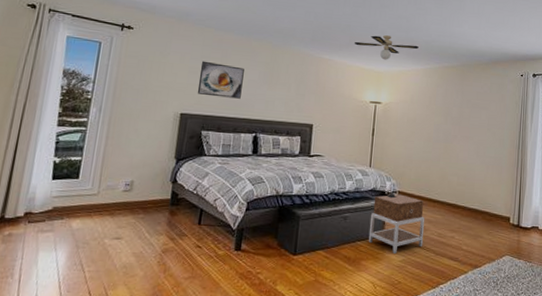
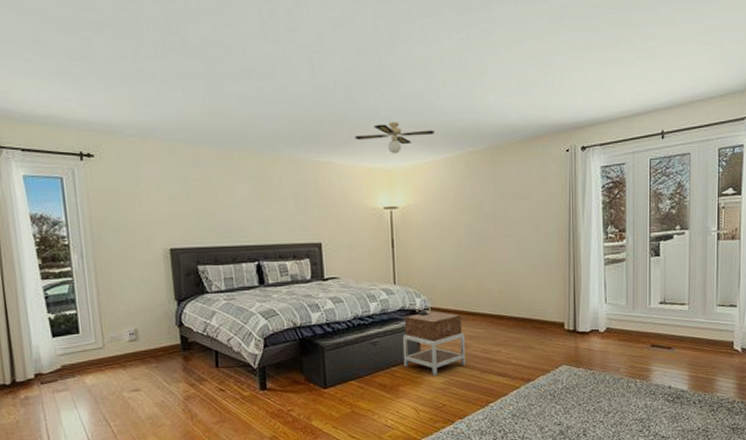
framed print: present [197,61,244,99] -> none [179,184,233,225]

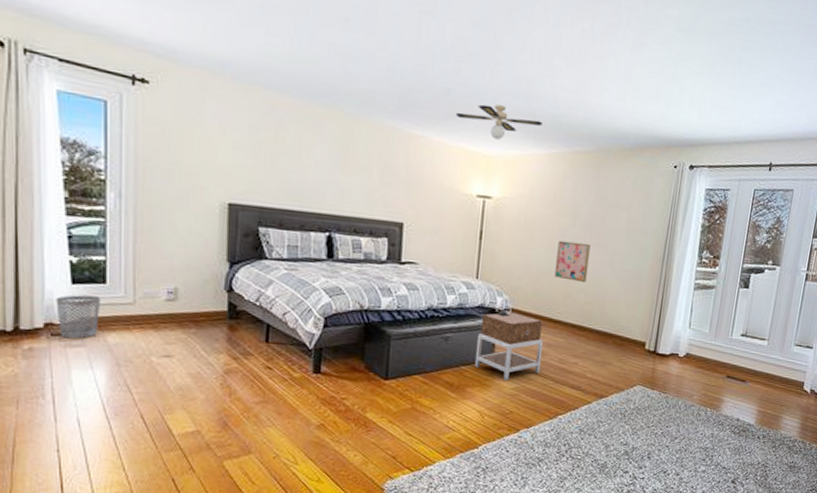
wastebasket: none [41,345,77,385] -> present [56,294,101,339]
wall art: none [465,236,497,274] -> present [554,240,591,283]

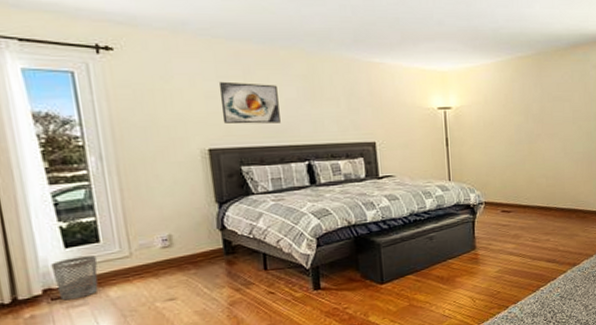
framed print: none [247,132,309,187] -> present [218,81,281,124]
ceiling fan: present [456,104,542,140] -> none [408,26,485,57]
nightstand: present [474,311,544,380] -> none [458,205,518,266]
wall art: present [554,240,591,283] -> none [516,135,545,170]

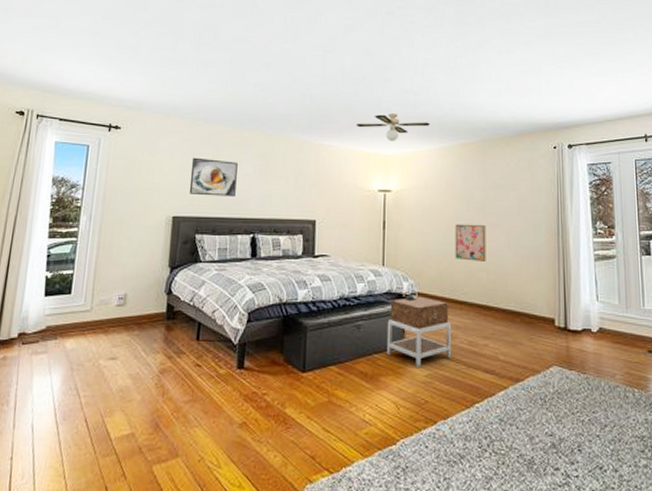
wastebasket: present [51,256,98,301] -> none [29,306,66,346]
ceiling fan: none [408,26,485,57] -> present [357,113,430,142]
nightstand: none [458,205,518,266] -> present [386,296,452,367]
wall art: none [516,135,545,170] -> present [455,224,486,263]

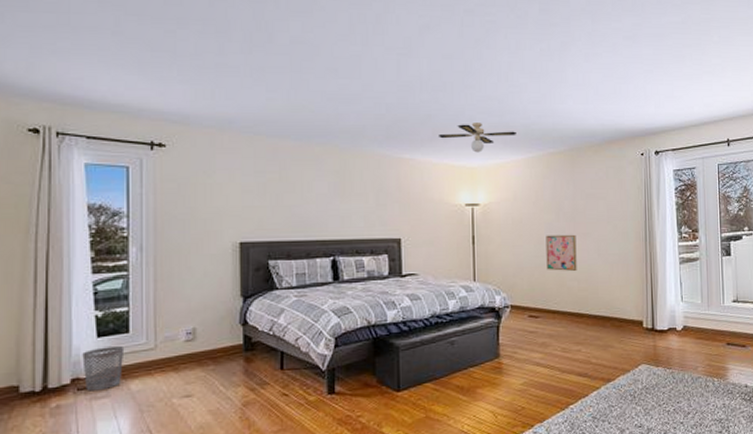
wastebasket: none [29,306,66,346] -> present [82,346,125,392]
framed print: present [189,157,238,197] -> none [255,176,310,218]
nightstand: present [386,296,452,367] -> none [481,308,546,377]

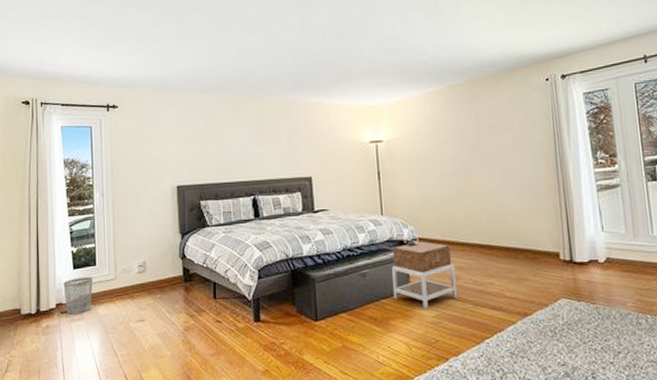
ceiling fan: present [439,123,516,153] -> none [342,63,415,92]
nightstand: none [481,308,546,377] -> present [391,241,458,309]
wall art: present [546,234,577,272] -> none [450,165,484,203]

